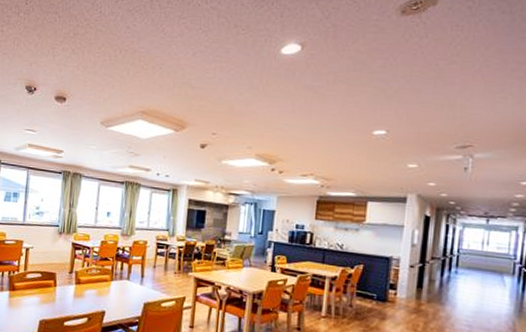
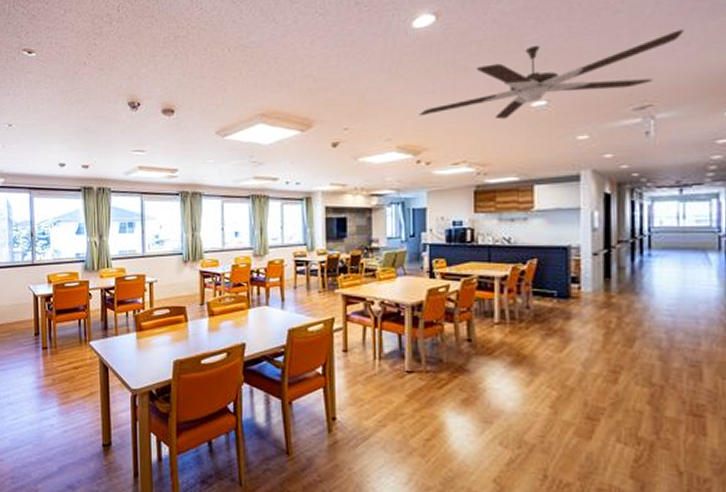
ceiling fan: none [278,83,505,143] -> present [419,29,684,120]

